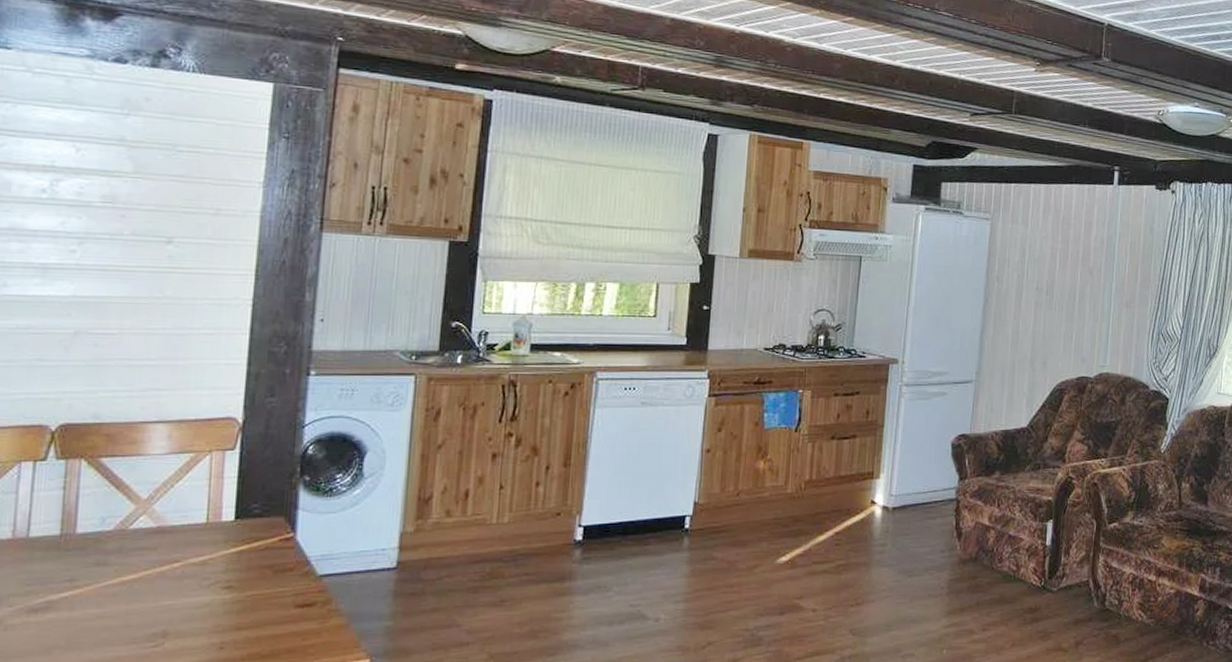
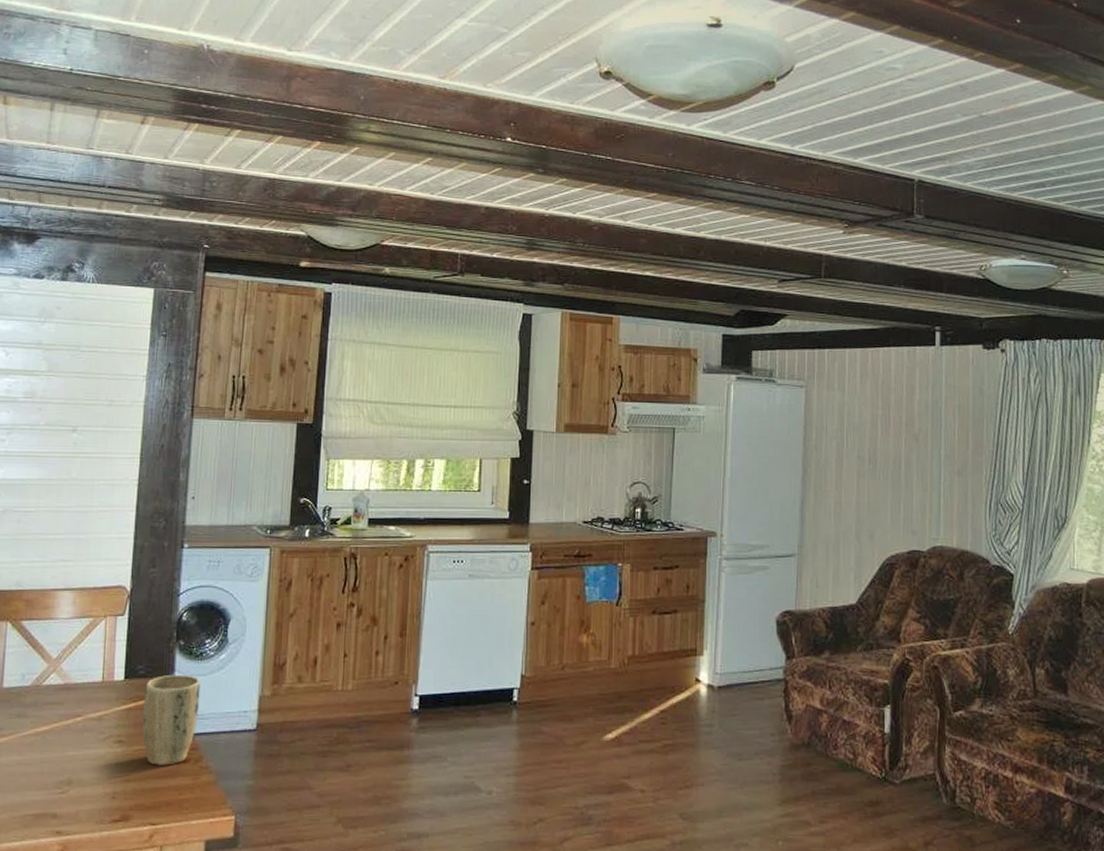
plant pot: none [257,512,330,611] -> present [142,674,201,766]

